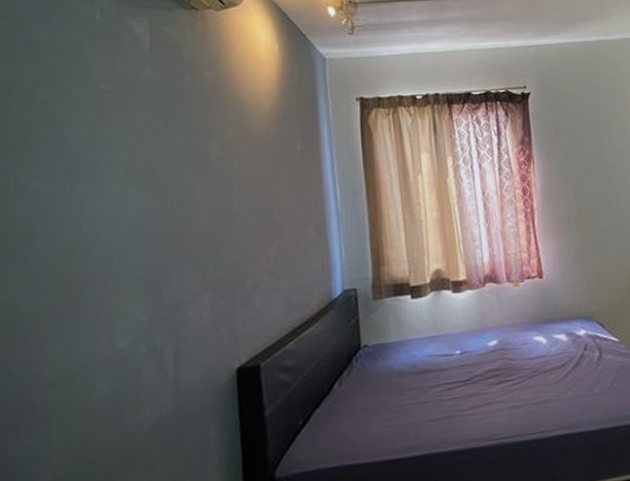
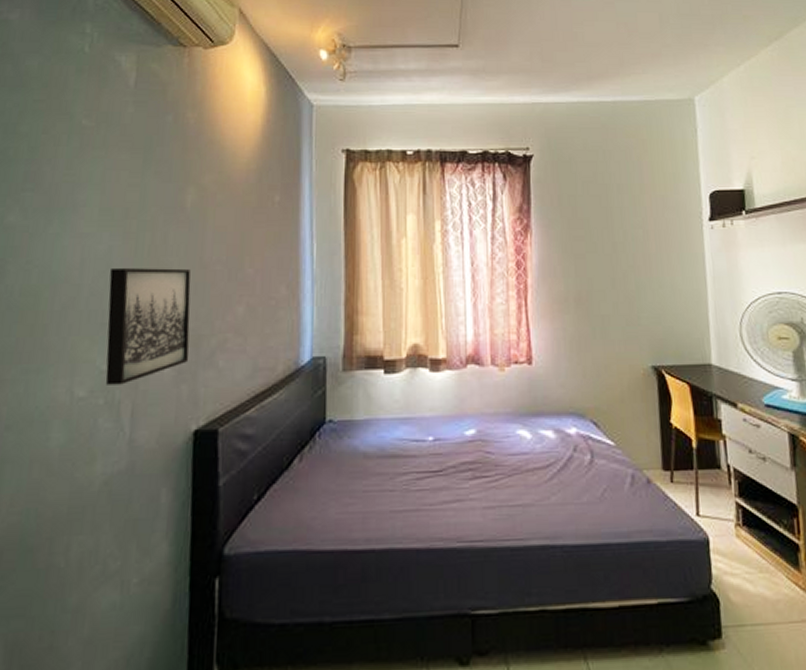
wall art: none [141,219,226,334] -> present [105,268,191,385]

